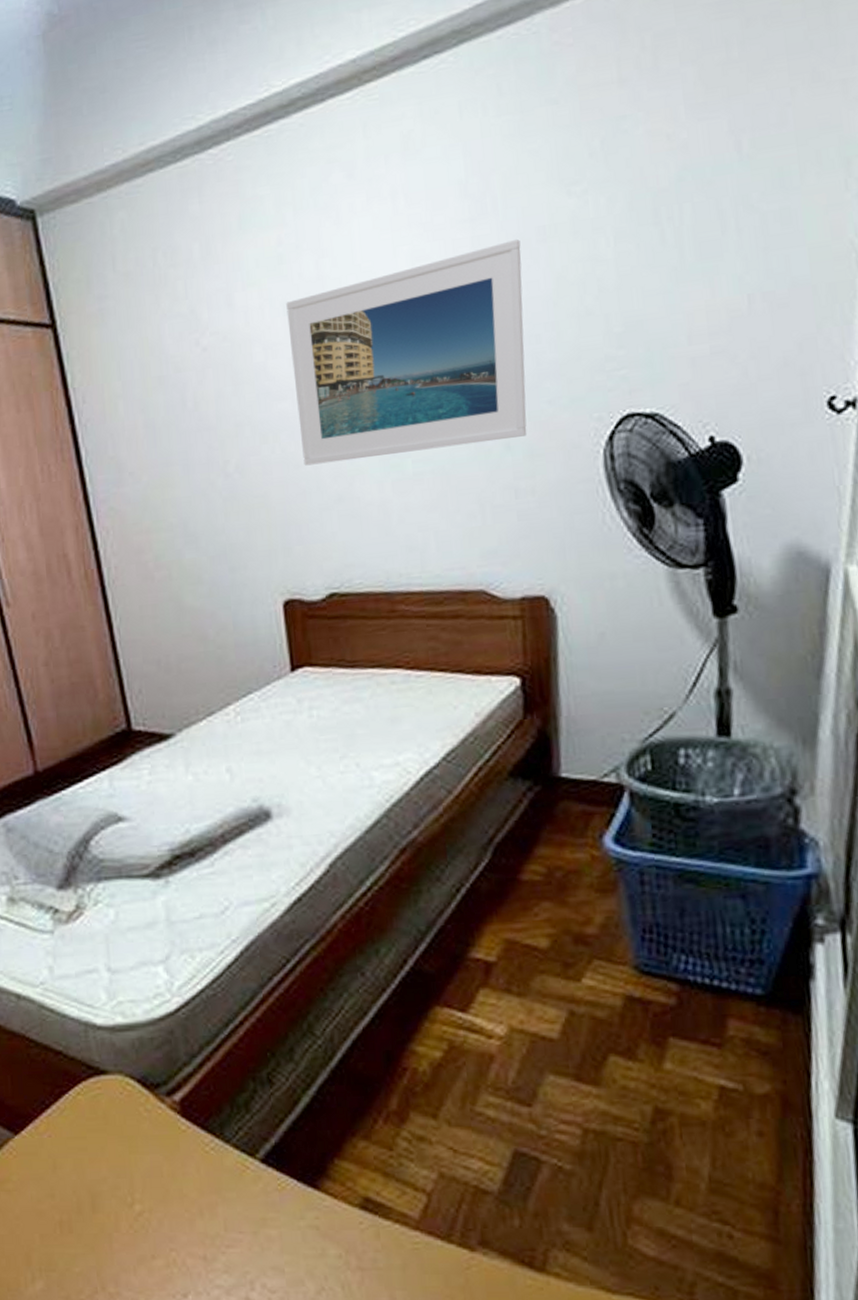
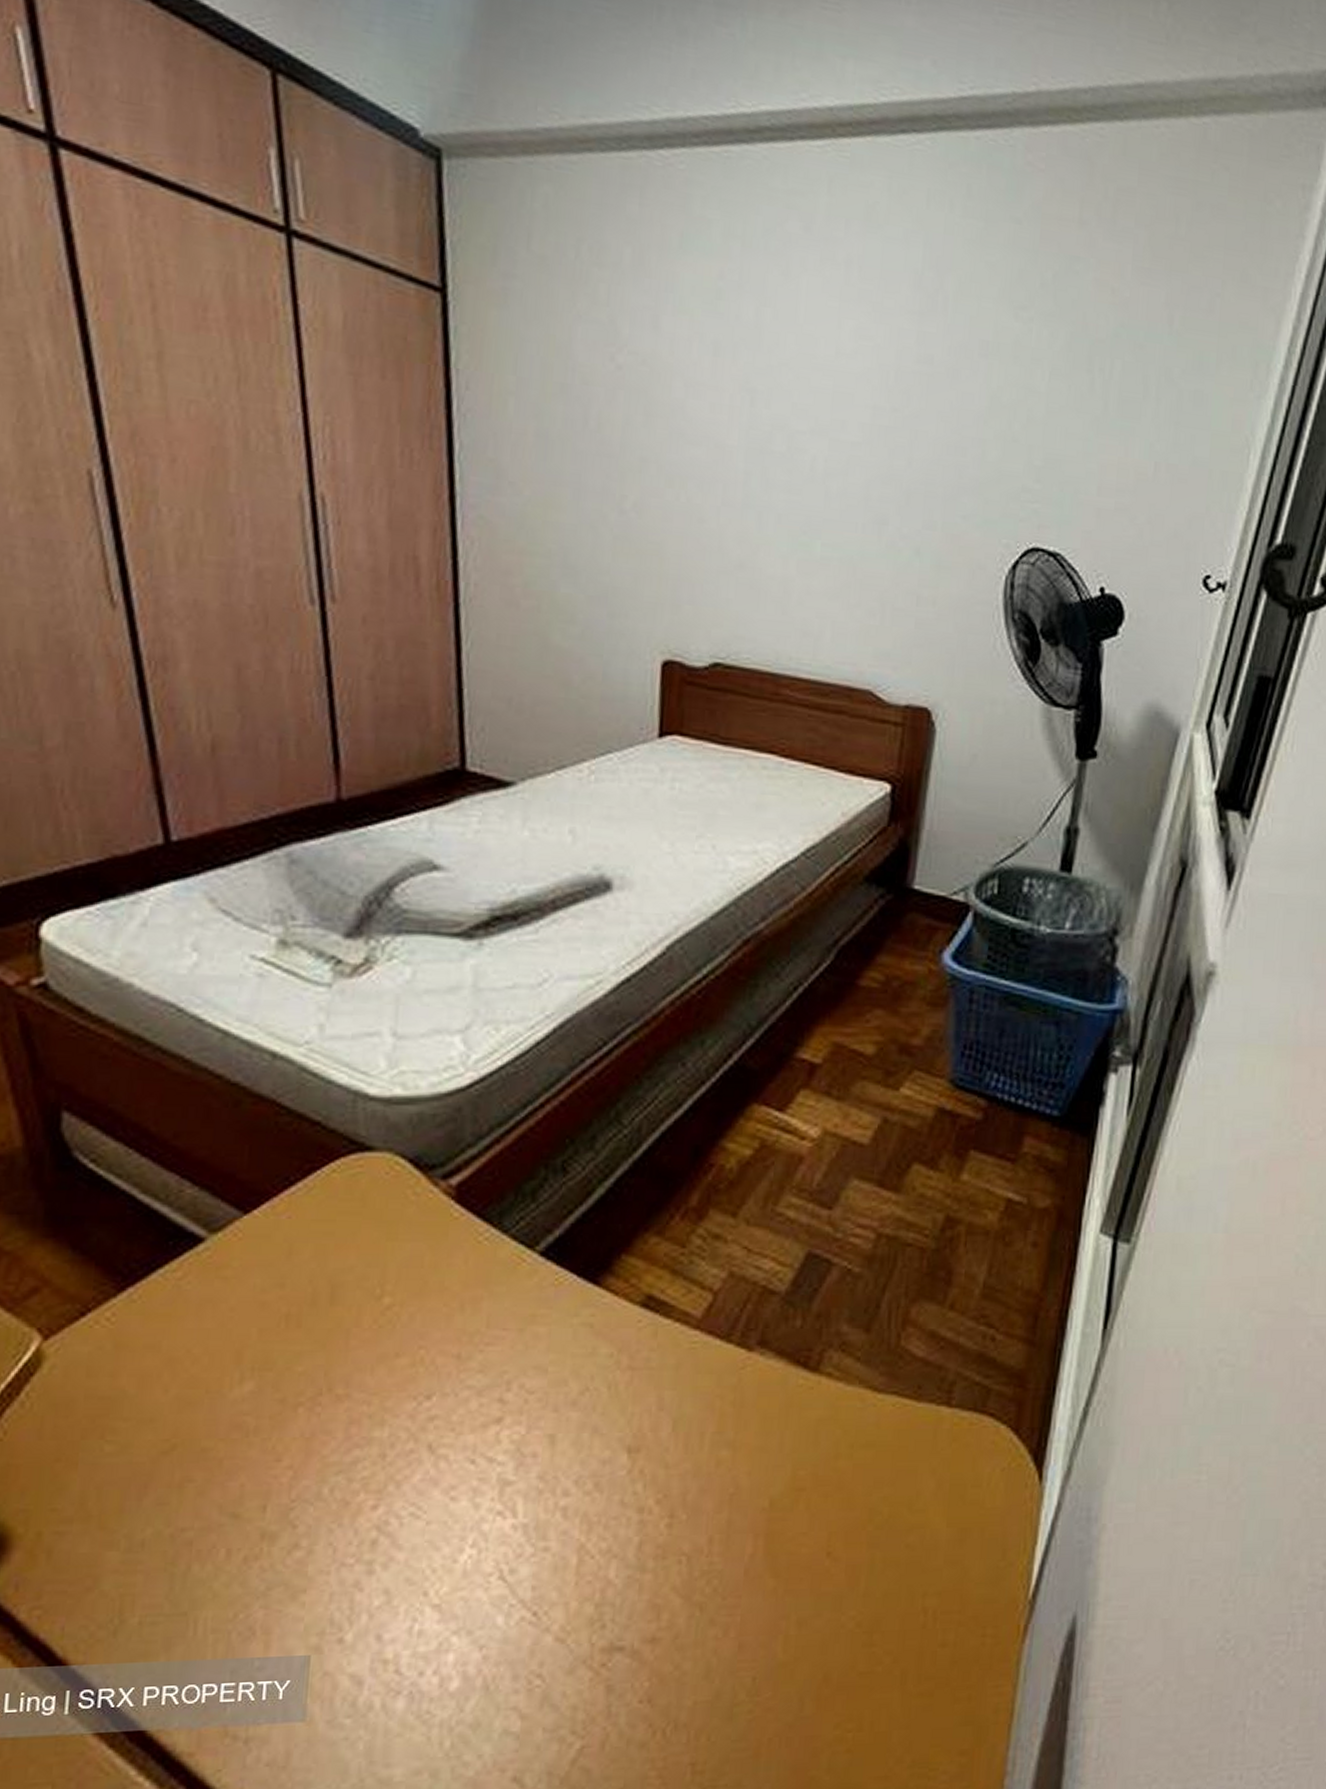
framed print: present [286,238,527,466] -> none [708,341,963,545]

